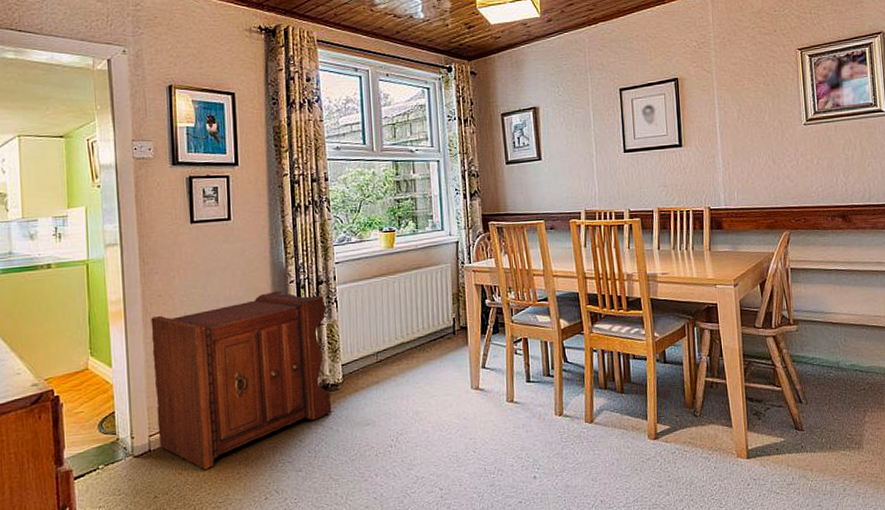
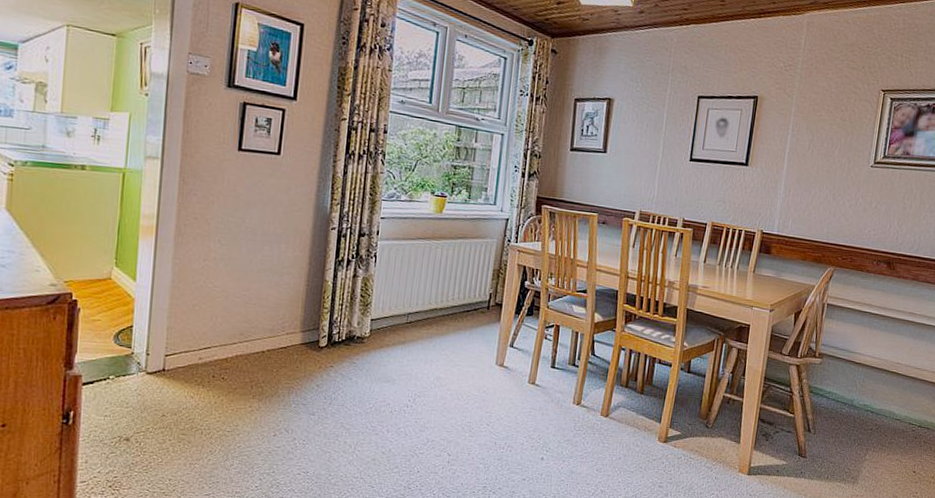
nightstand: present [151,290,332,471] -> none [175,235,364,399]

